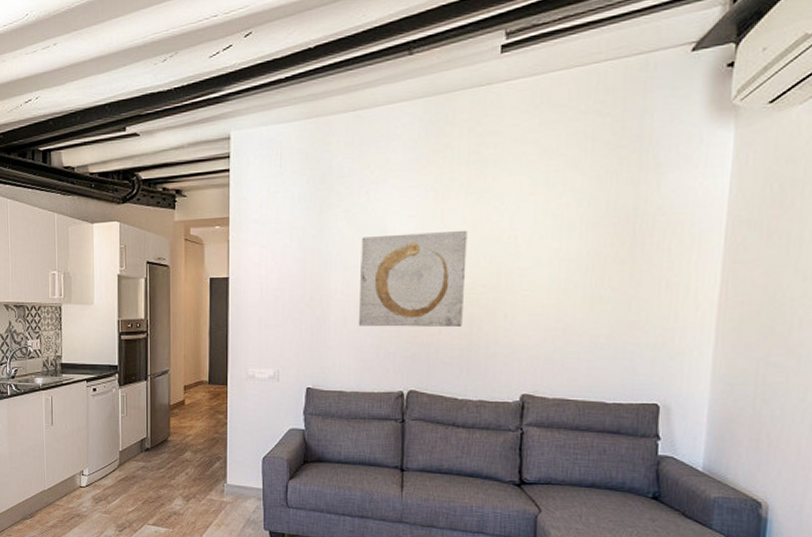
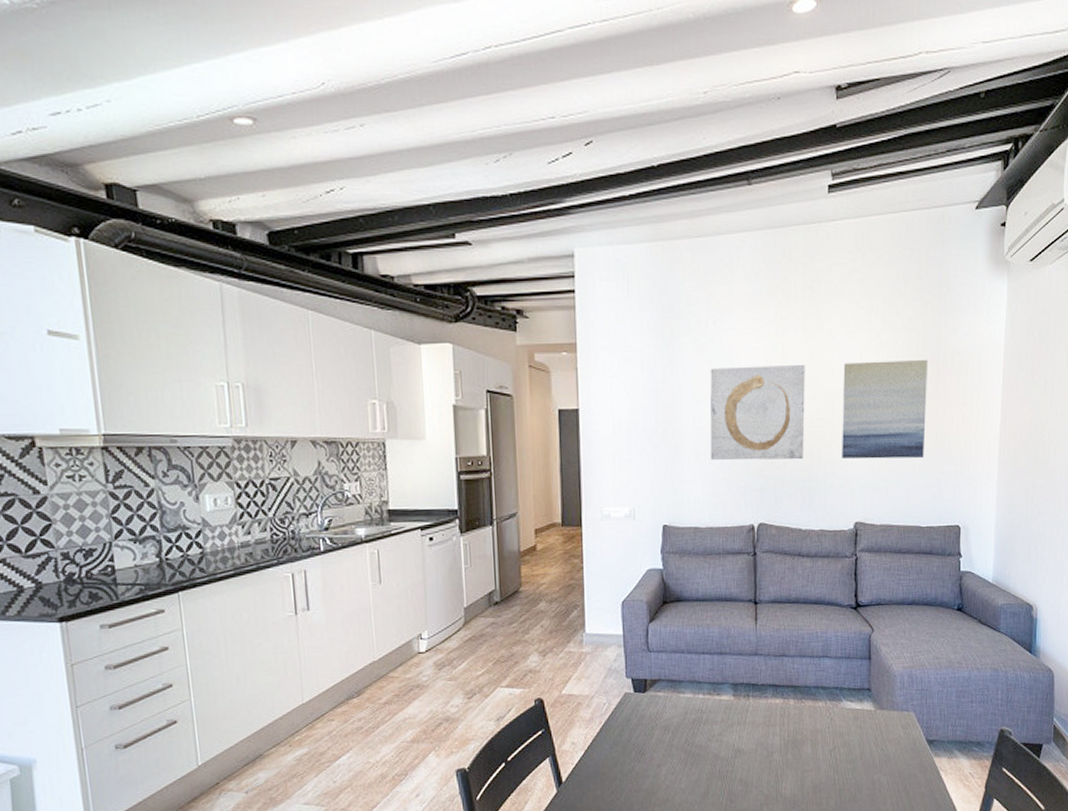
wall art: none [508,220,621,328] -> present [842,359,928,459]

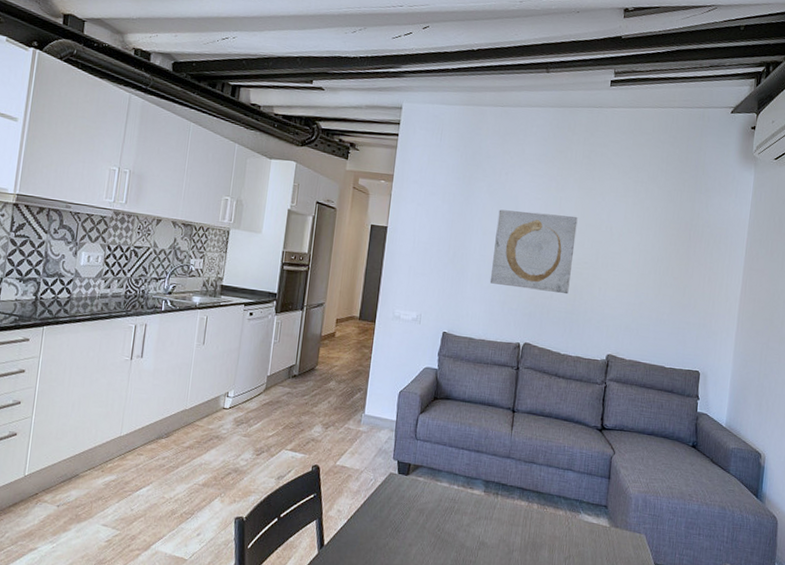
wall art: present [842,359,928,459] -> none [601,220,682,308]

